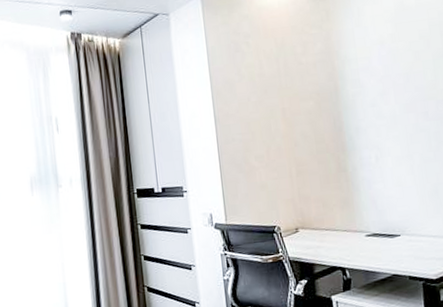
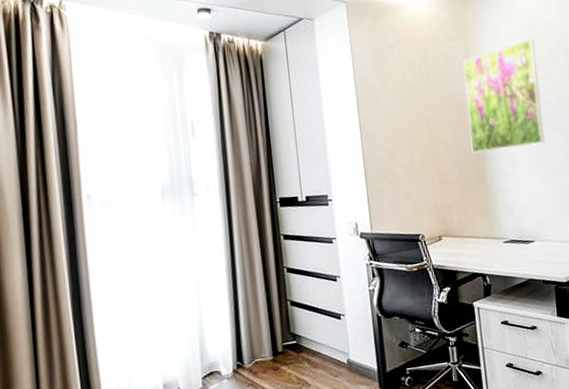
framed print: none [323,19,415,144] -> present [463,38,545,153]

